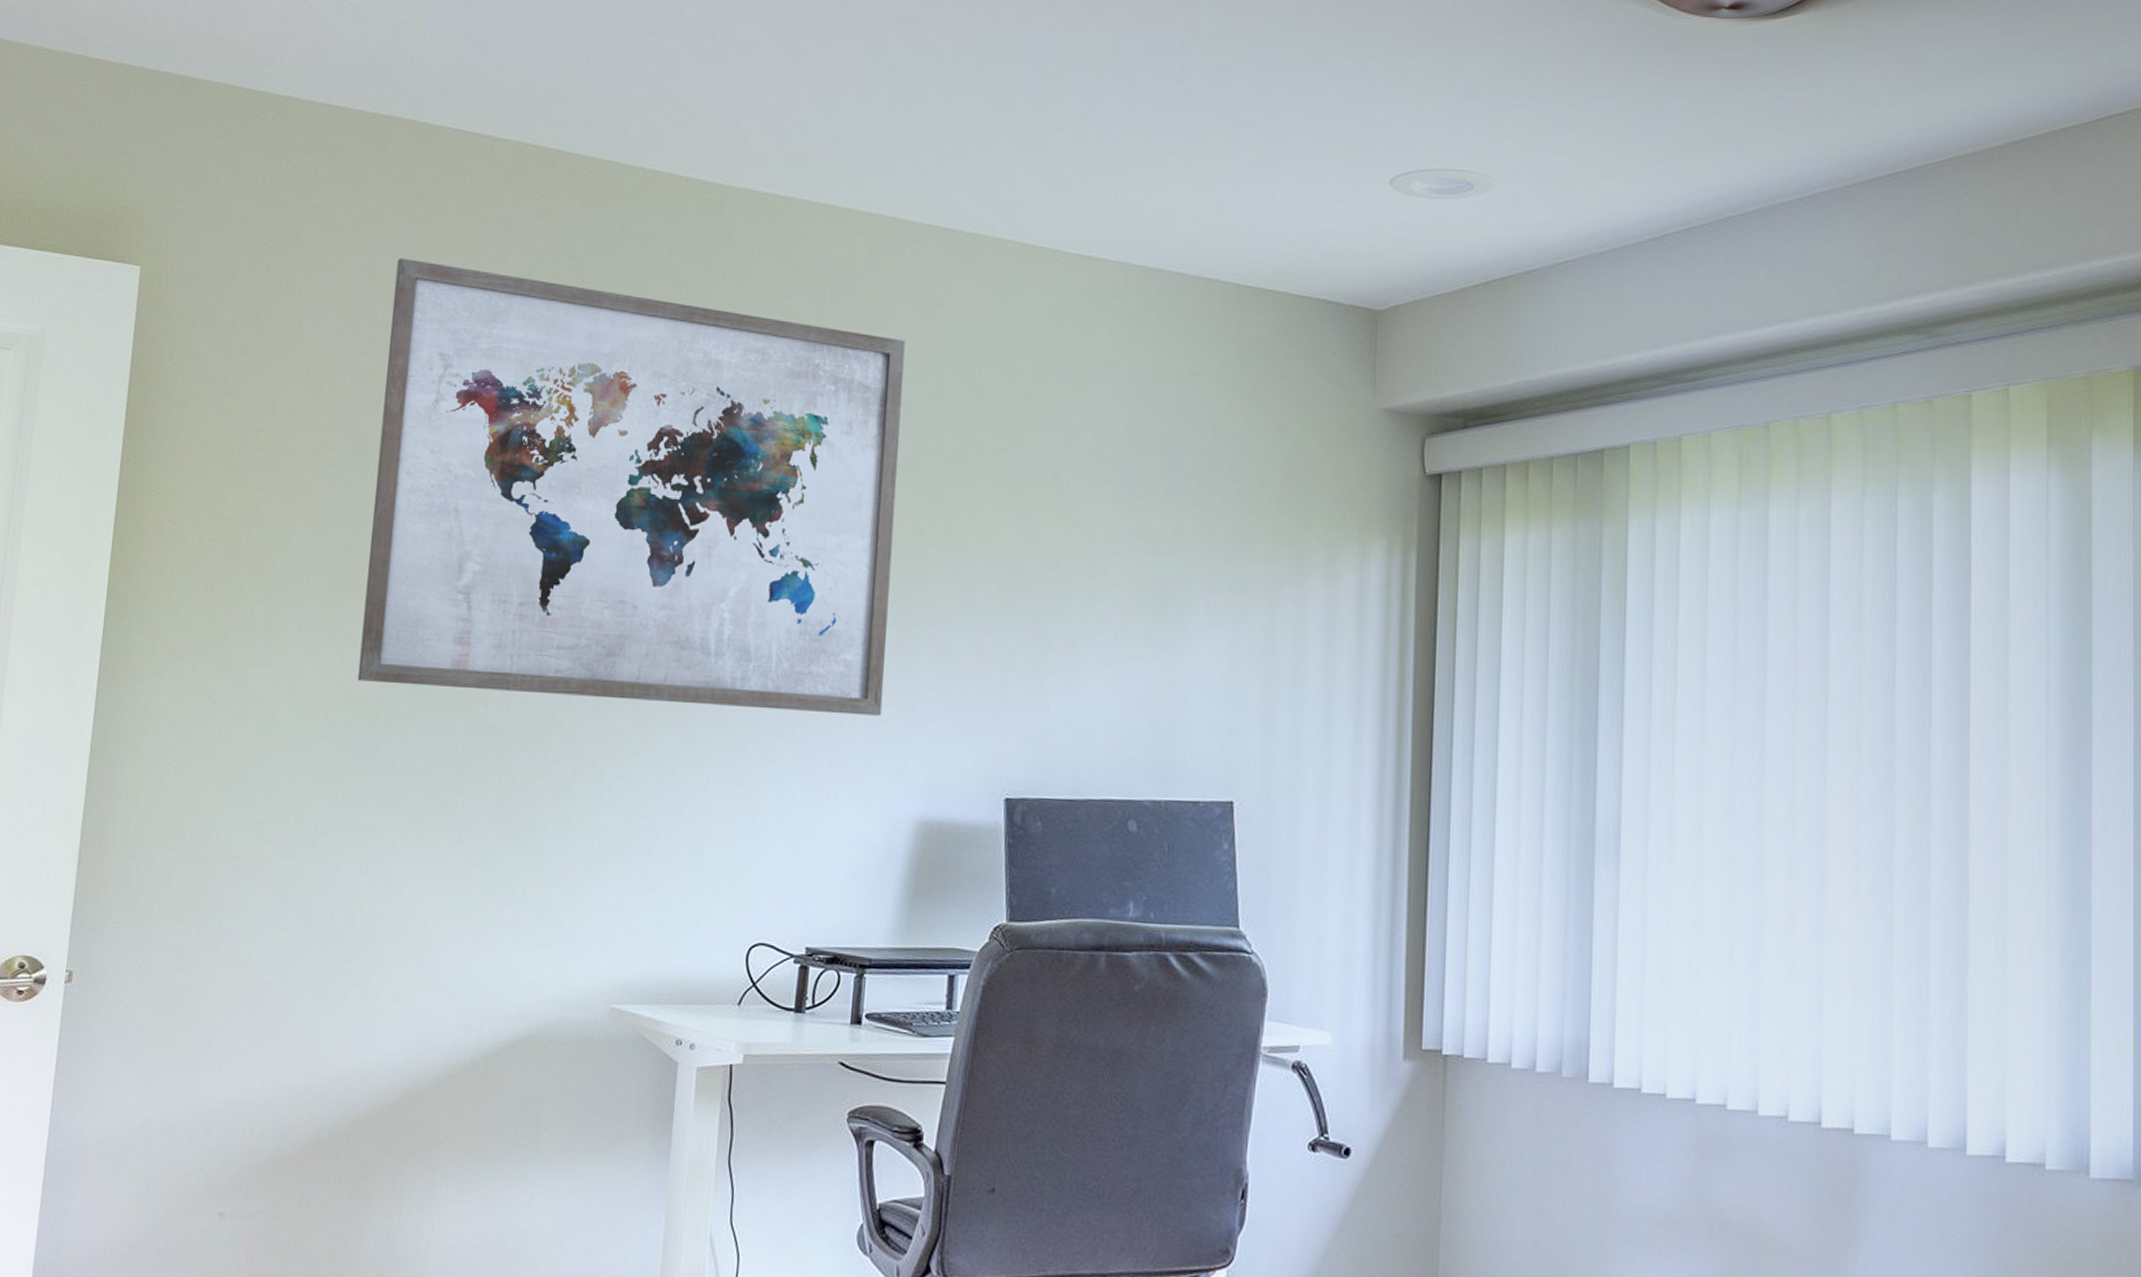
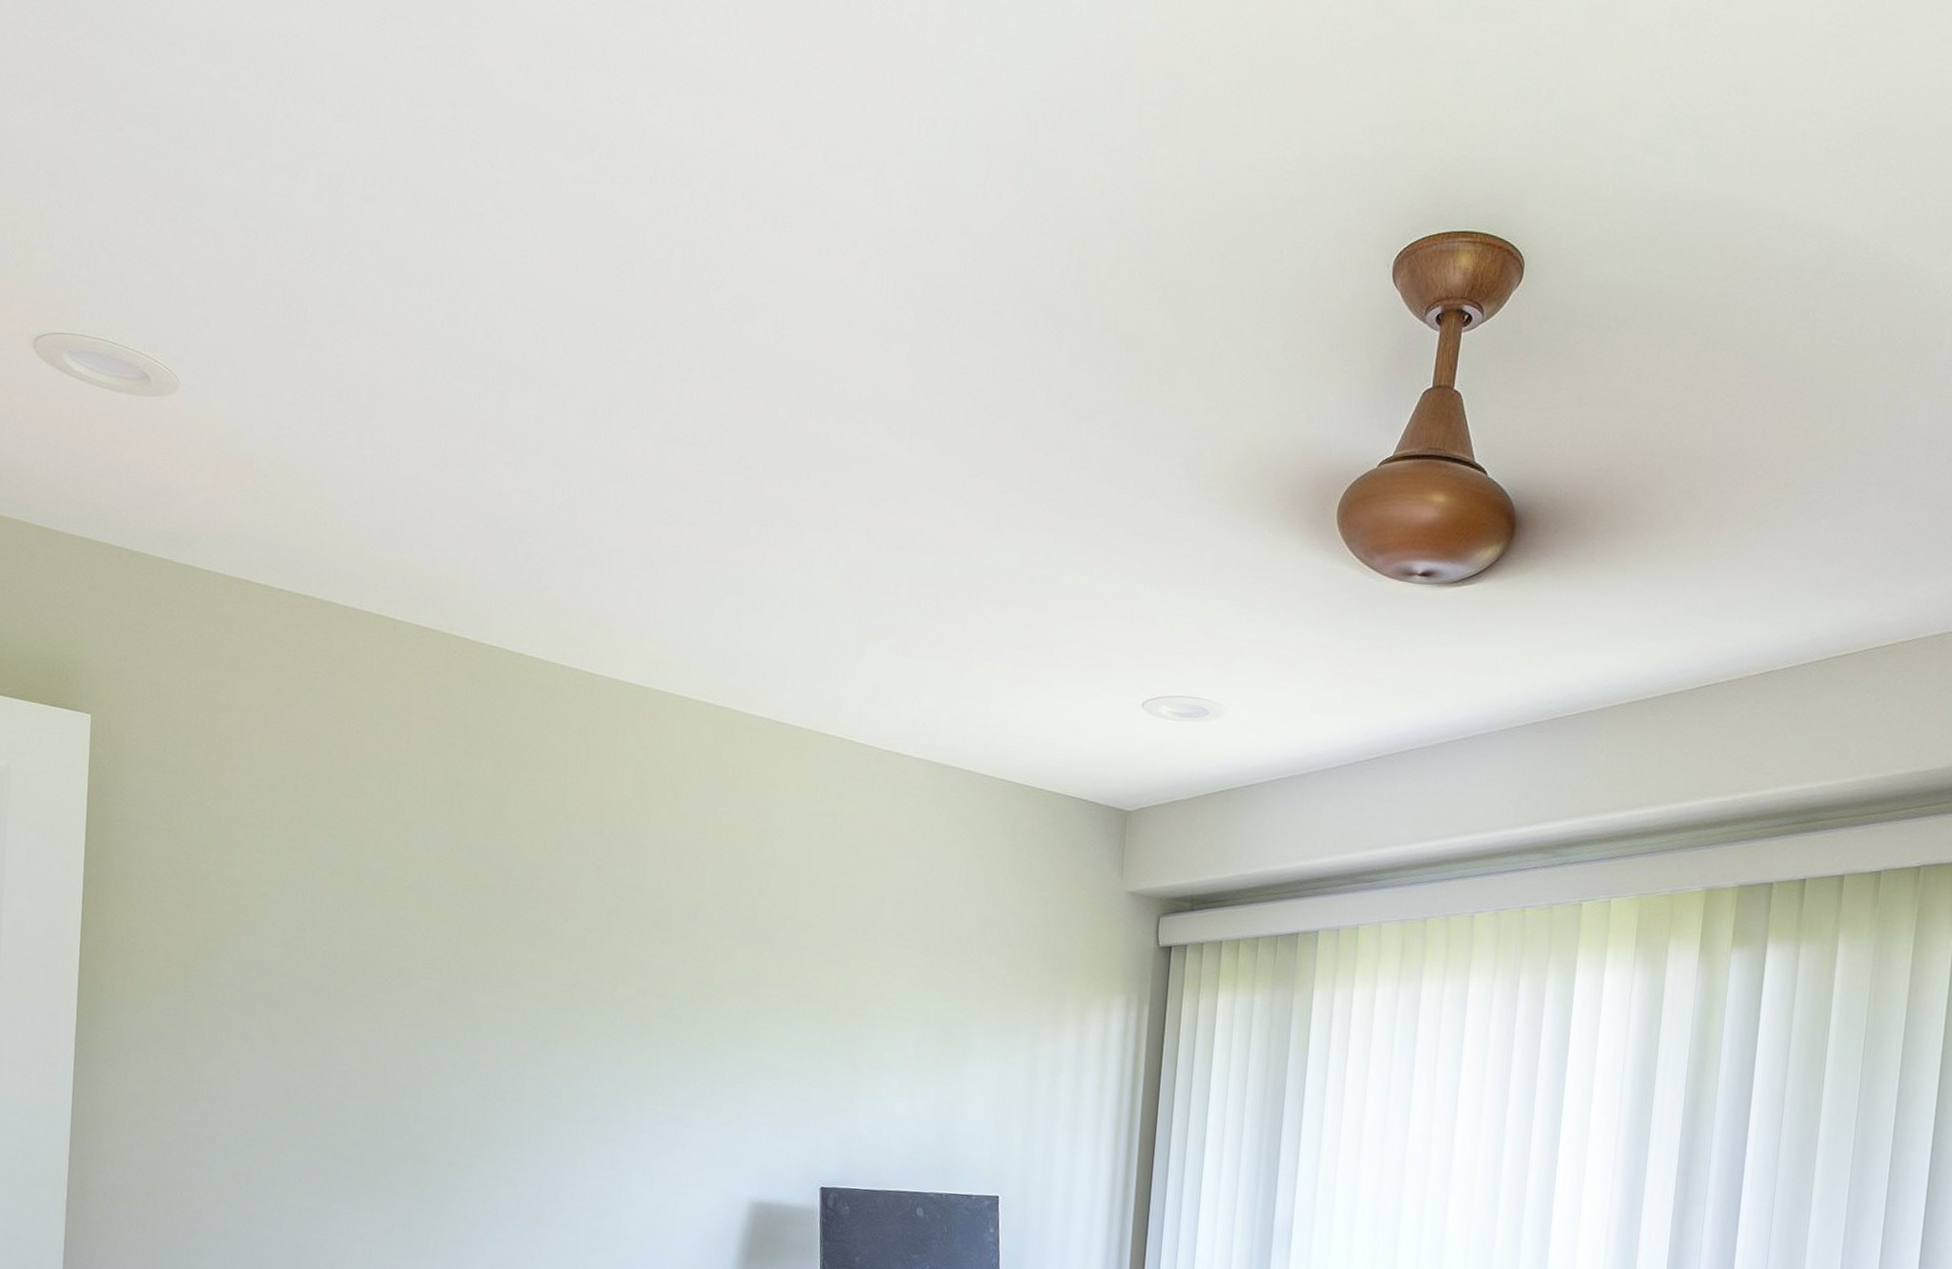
wall art: present [357,257,906,716] -> none [294,720,745,1119]

